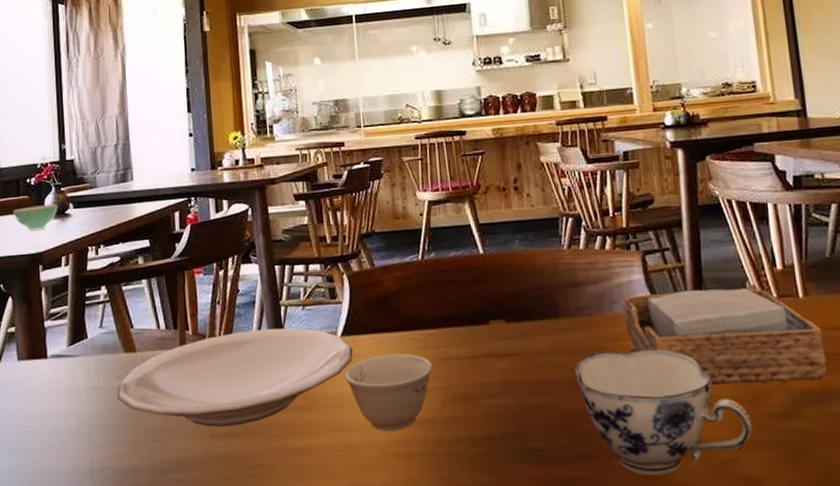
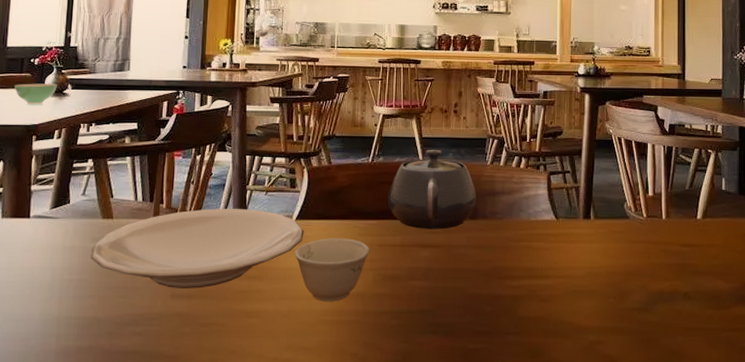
teapot: none [446,236,558,336] -> present [387,149,478,229]
teacup: present [574,346,754,476] -> none [484,247,616,352]
napkin holder: present [622,287,827,384] -> none [528,205,677,284]

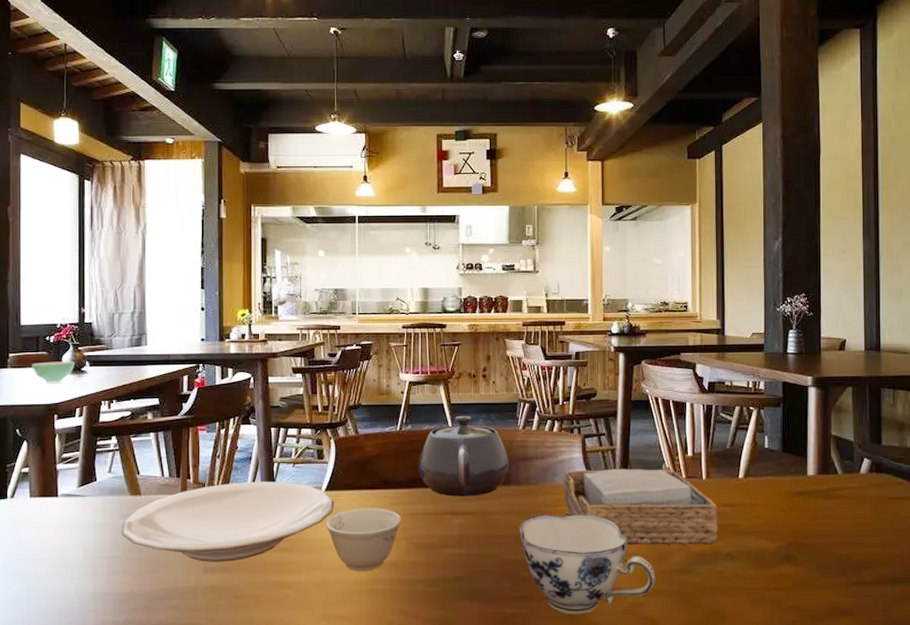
teacup: none [484,247,616,352] -> present [519,511,656,615]
napkin holder: none [528,205,677,284] -> present [563,468,718,545]

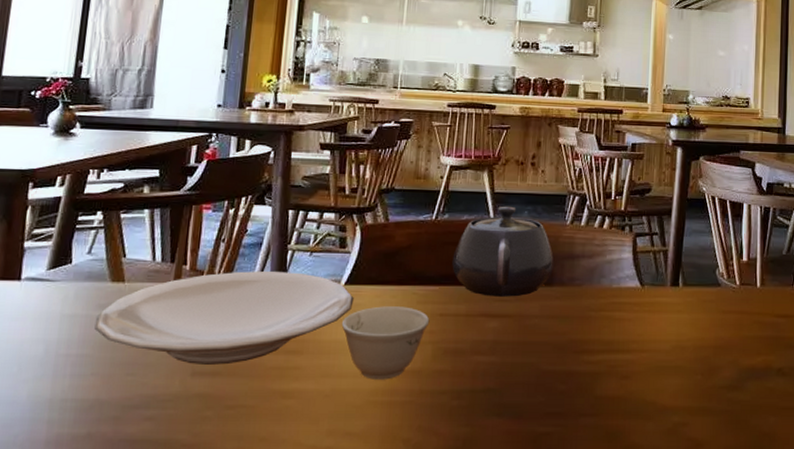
bowl: present [32,361,75,384] -> none [9,120,63,147]
teacup: present [519,511,656,615] -> none [559,317,704,435]
napkin holder: present [563,468,718,545] -> none [609,271,771,359]

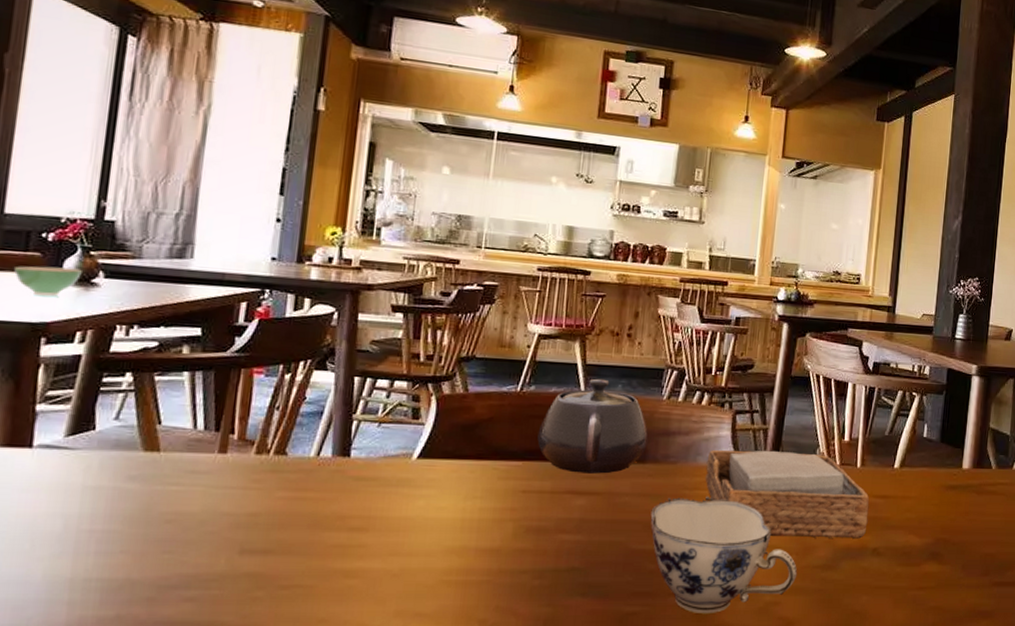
bowl: none [9,120,63,147] -> present [14,266,82,297]
saucer: present [94,270,354,365] -> none [123,442,428,542]
teacup: present [341,306,430,380] -> none [412,481,512,559]
teacup: none [559,317,704,435] -> present [650,496,798,614]
napkin holder: none [609,271,771,359] -> present [705,449,870,539]

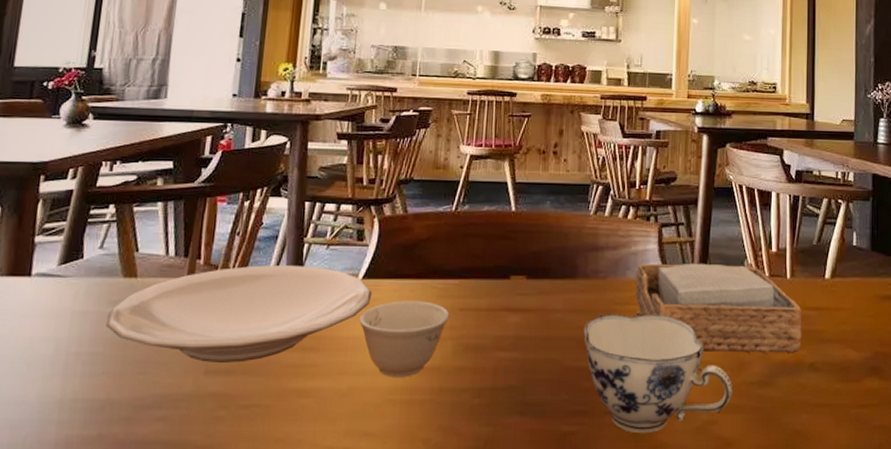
bowl: present [14,266,82,297] -> none [20,111,75,139]
saucer: none [123,442,428,542] -> present [106,264,372,362]
teacup: none [412,481,512,559] -> present [359,301,450,377]
teapot: present [537,378,649,474] -> none [472,196,578,290]

